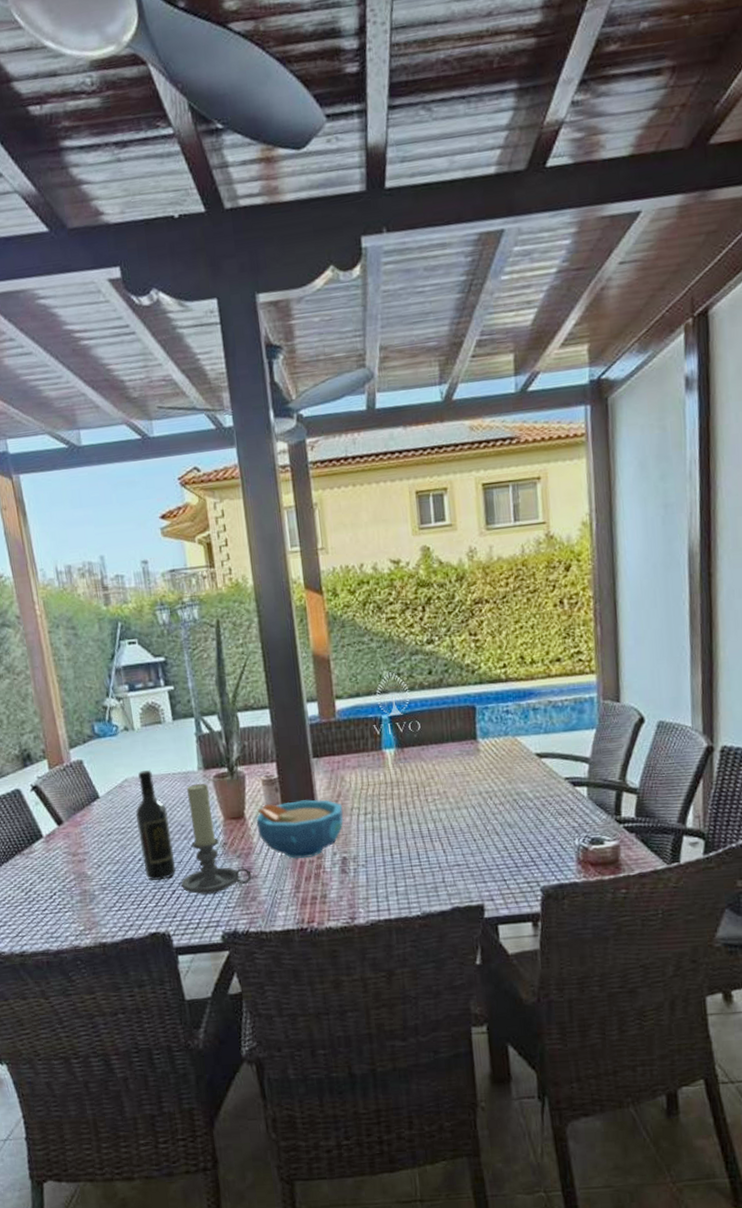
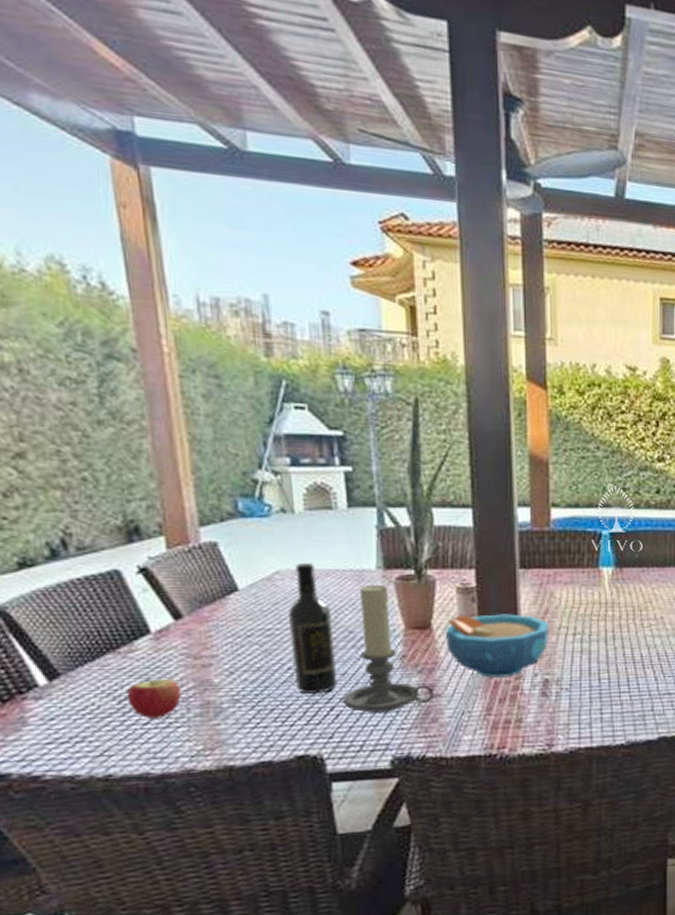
apple: none [30,869,67,906] -> present [126,673,182,718]

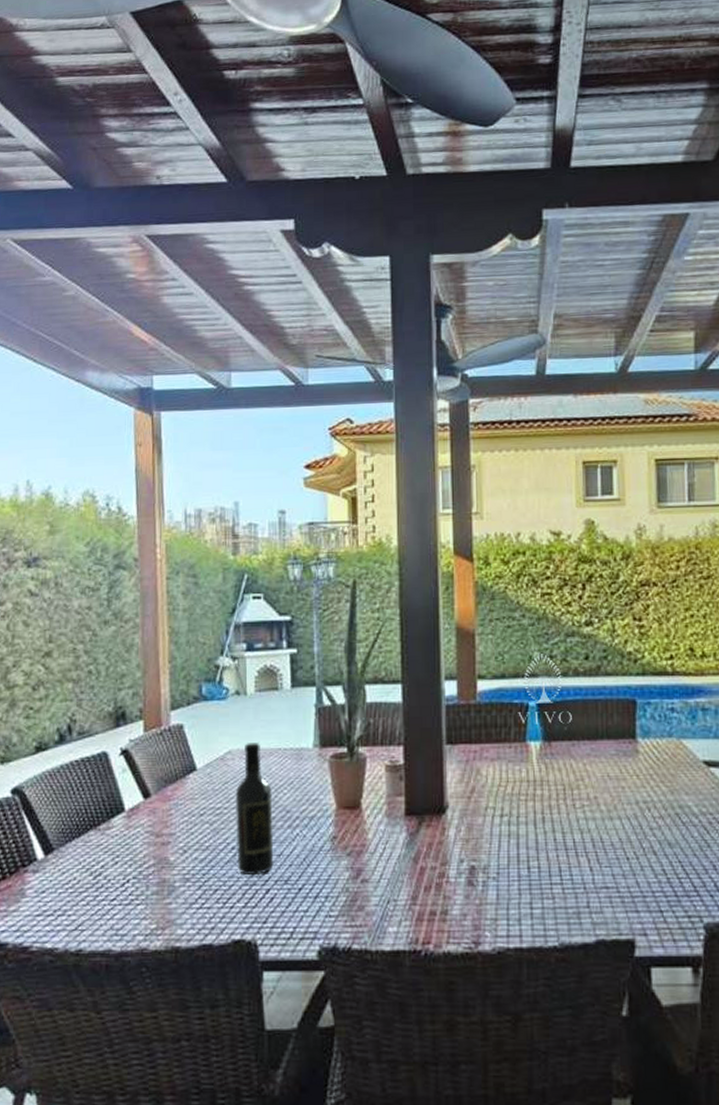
apple: present [126,673,182,718] -> none [100,850,143,894]
candle holder: present [343,584,434,713] -> none [278,762,362,897]
bowl: present [445,614,550,679] -> none [373,793,476,864]

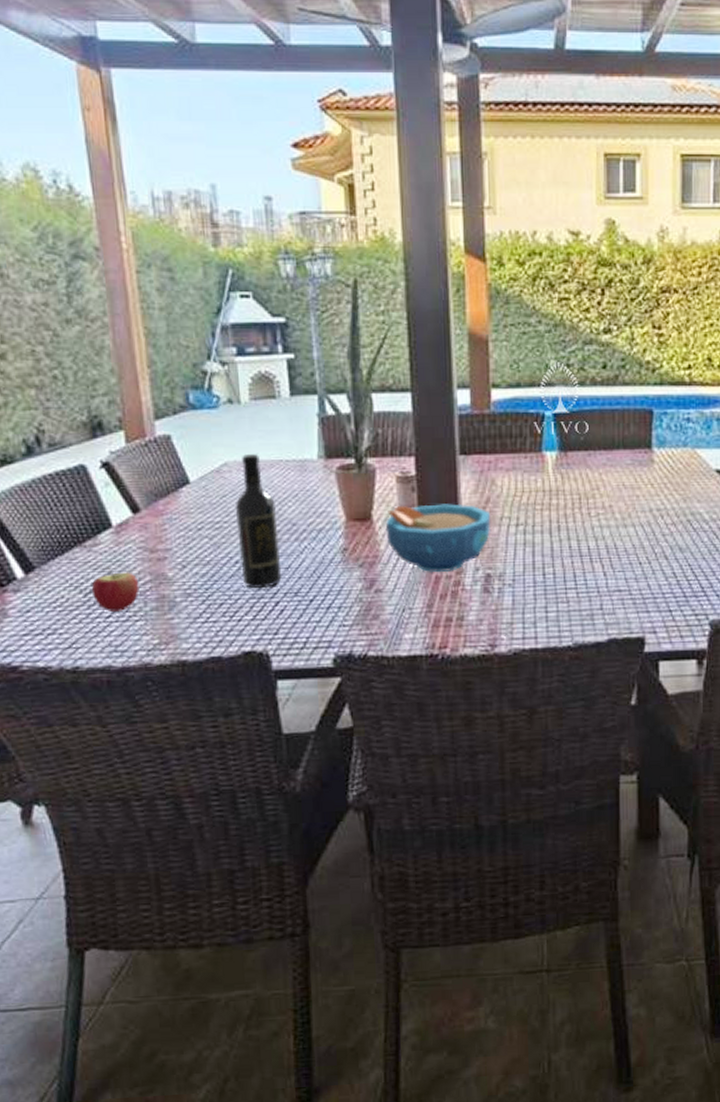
apple: none [100,850,143,894] -> present [91,567,140,611]
bowl: none [373,793,476,864] -> present [385,503,491,573]

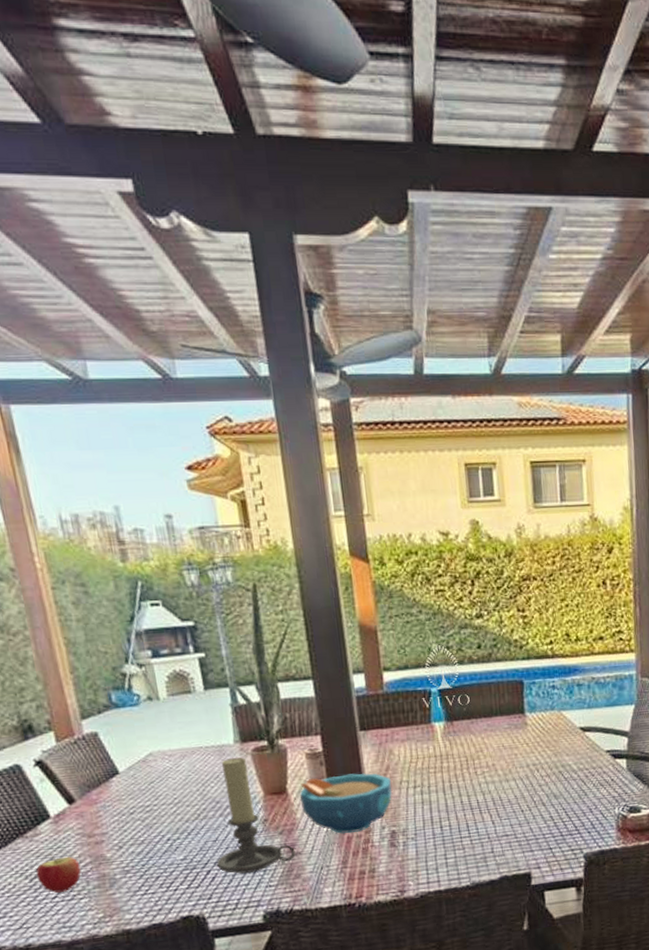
wine bottle: present [235,454,282,588] -> none [162,743,211,861]
candle holder: none [287,474,375,608] -> present [217,757,296,874]

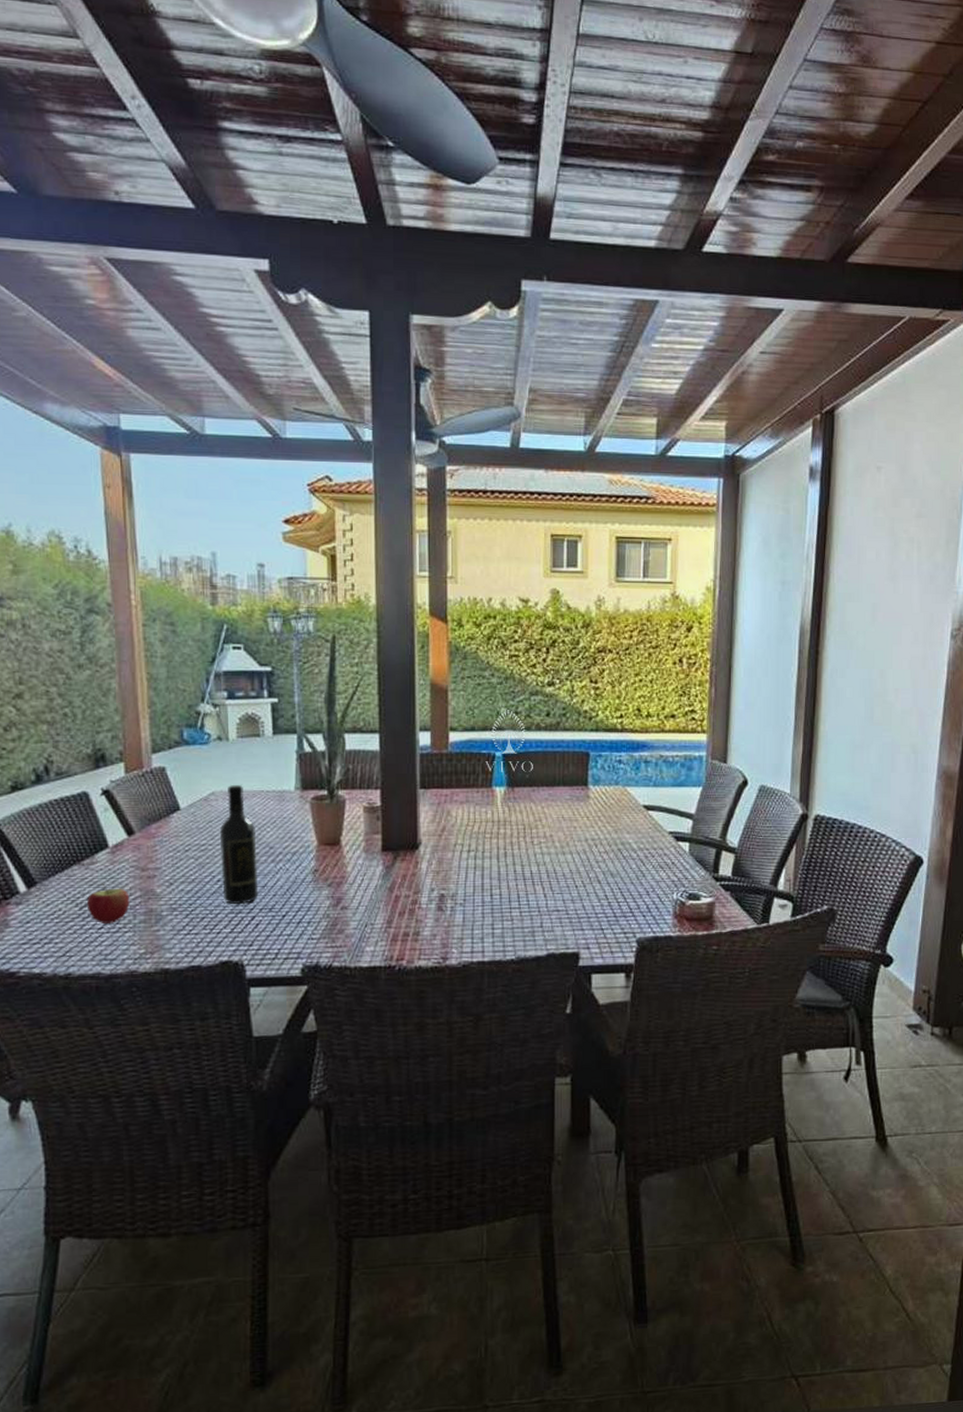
wine bottle: none [162,743,211,861] -> present [219,785,259,904]
candle holder: present [217,757,296,874] -> none [263,804,341,923]
bowl: present [299,773,392,834] -> none [352,831,446,893]

